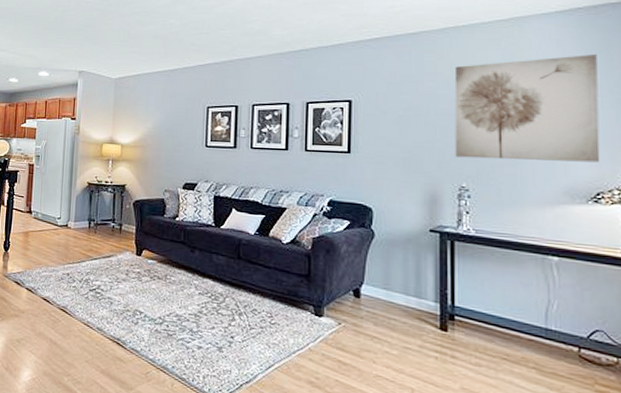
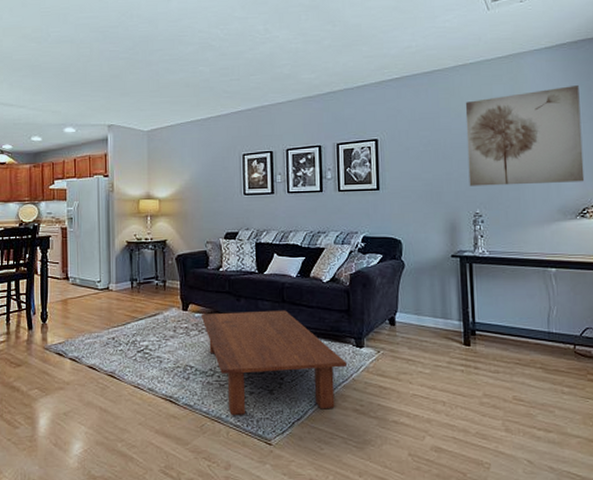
coffee table: none [154,261,303,377] -> present [201,310,347,415]

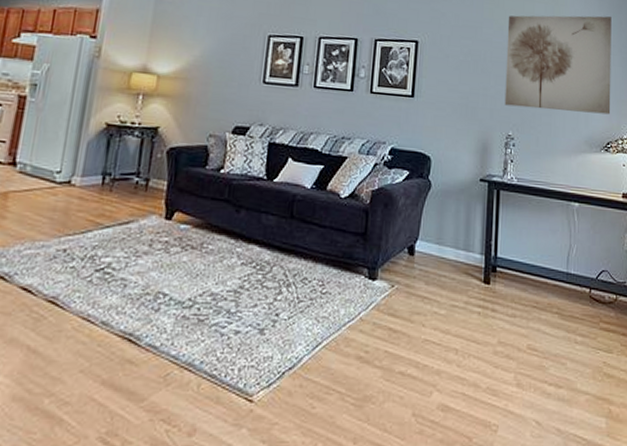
coffee table: present [201,310,347,415] -> none [187,225,356,361]

